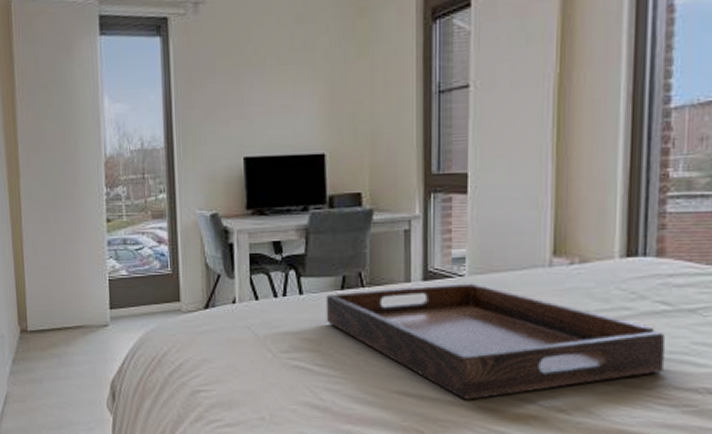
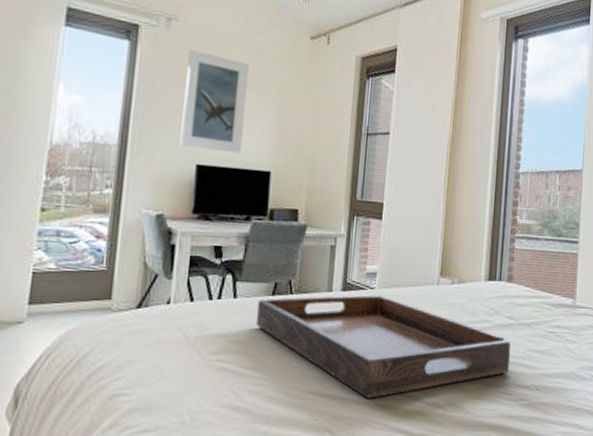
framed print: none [221,31,289,140] -> present [180,49,249,154]

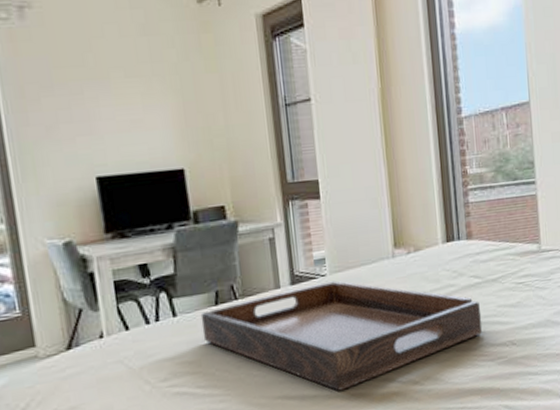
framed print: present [180,49,249,154] -> none [55,40,145,159]

